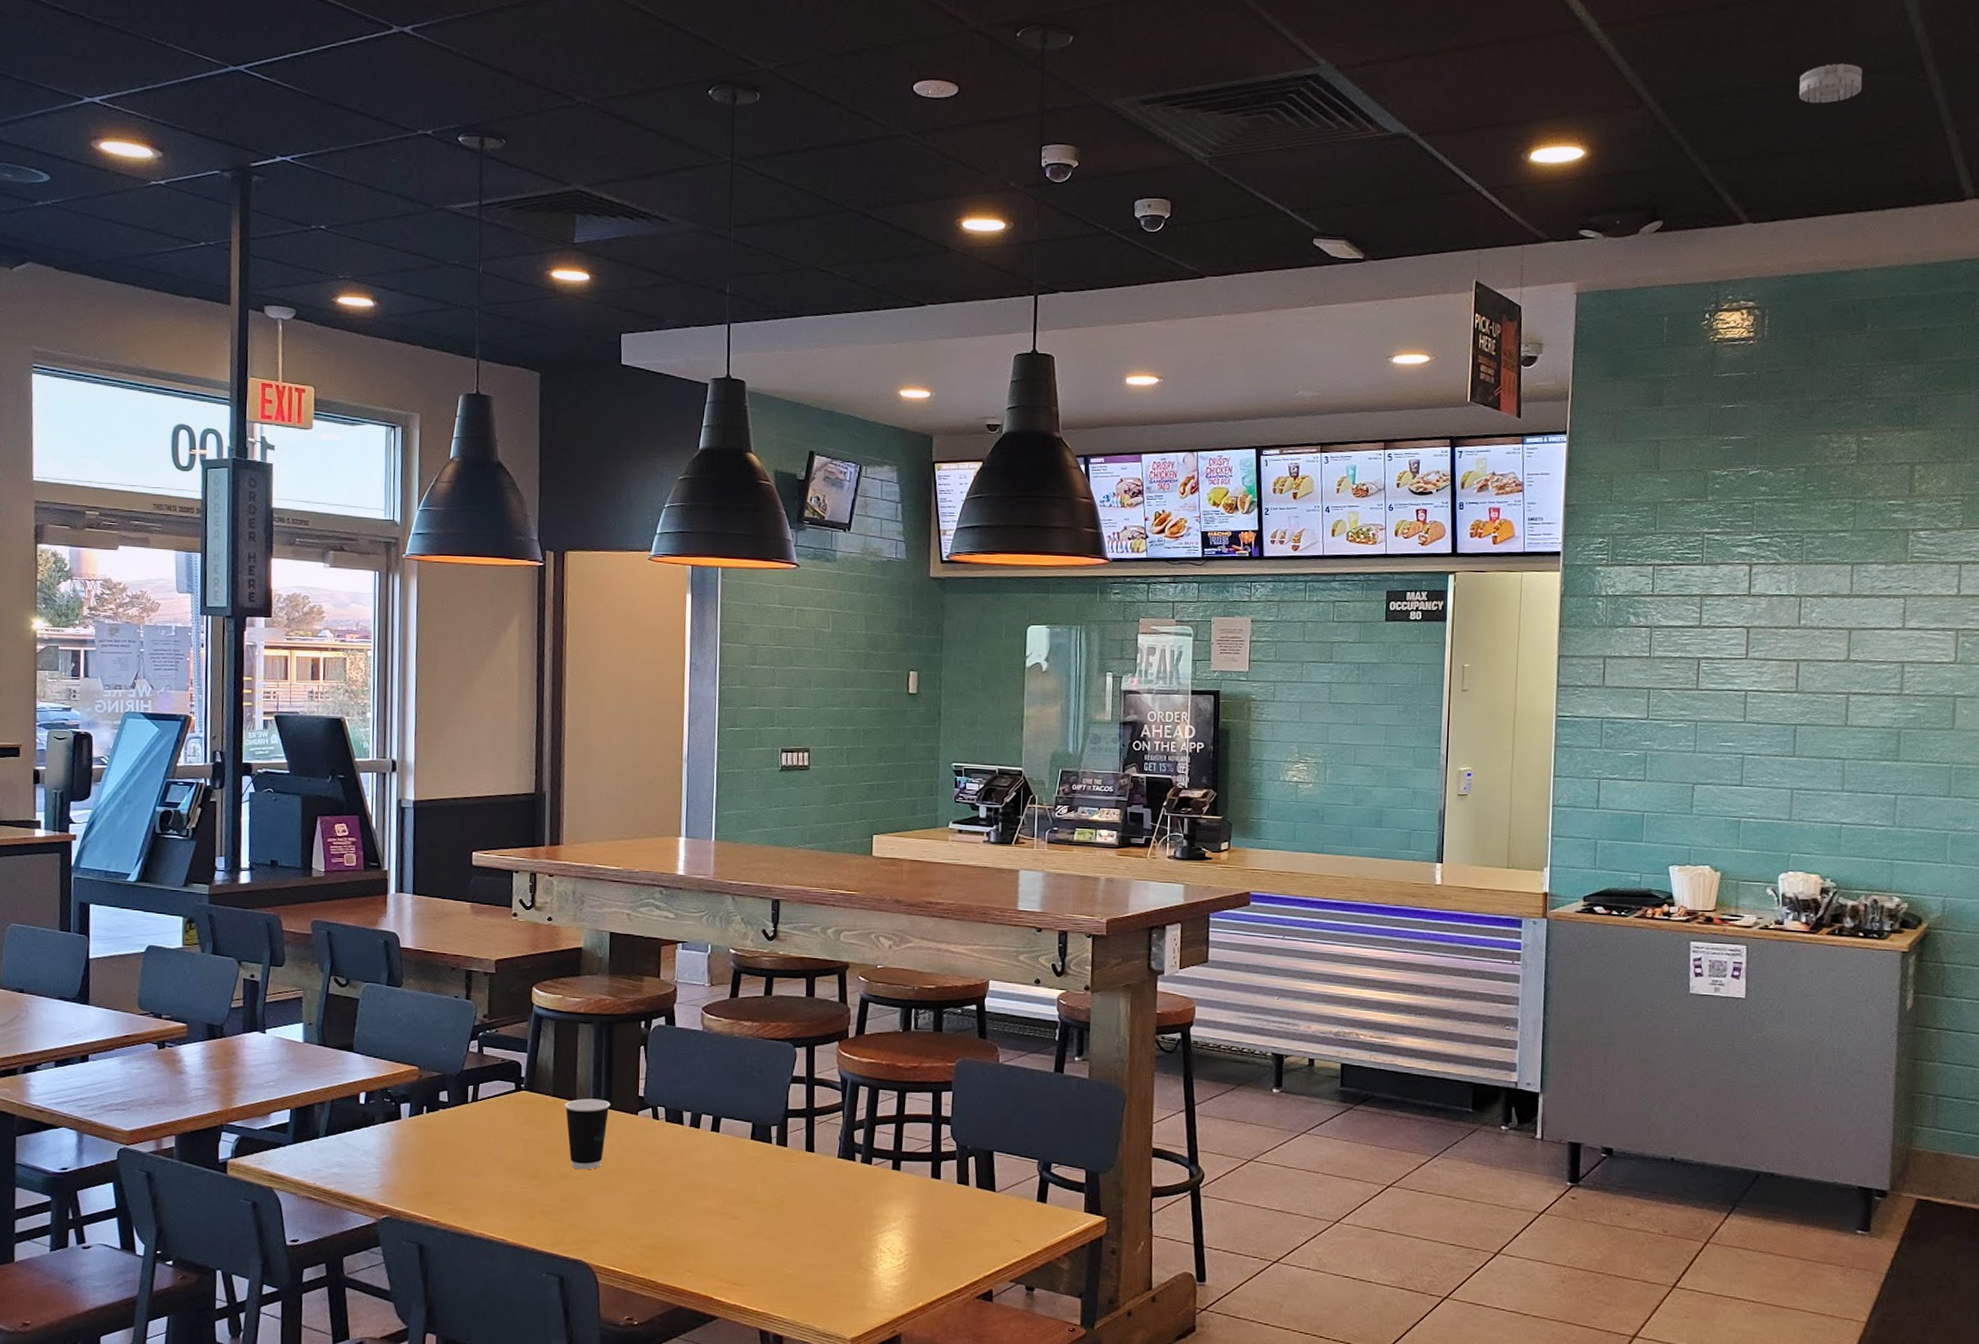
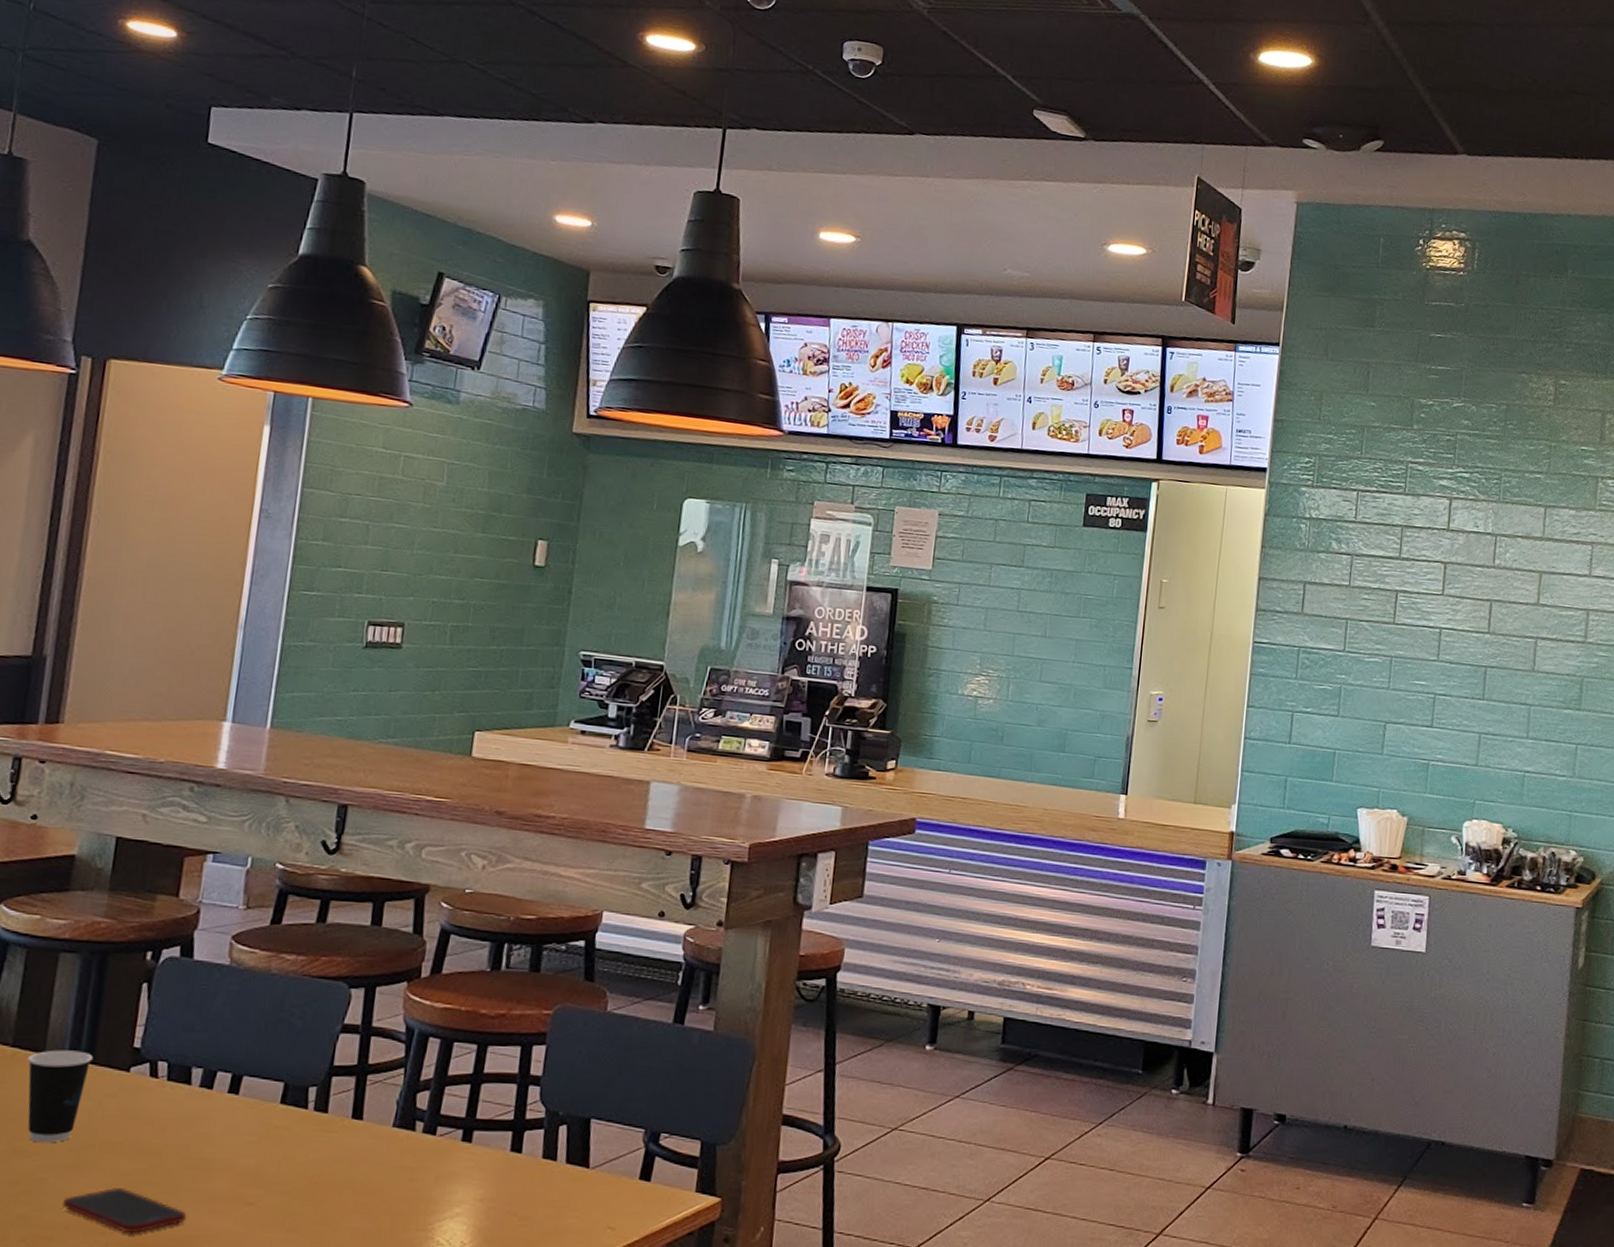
cell phone: none [600,1204,691,1240] -> present [62,1188,187,1234]
smoke detector: present [1799,63,1862,104] -> none [1516,10,1574,48]

